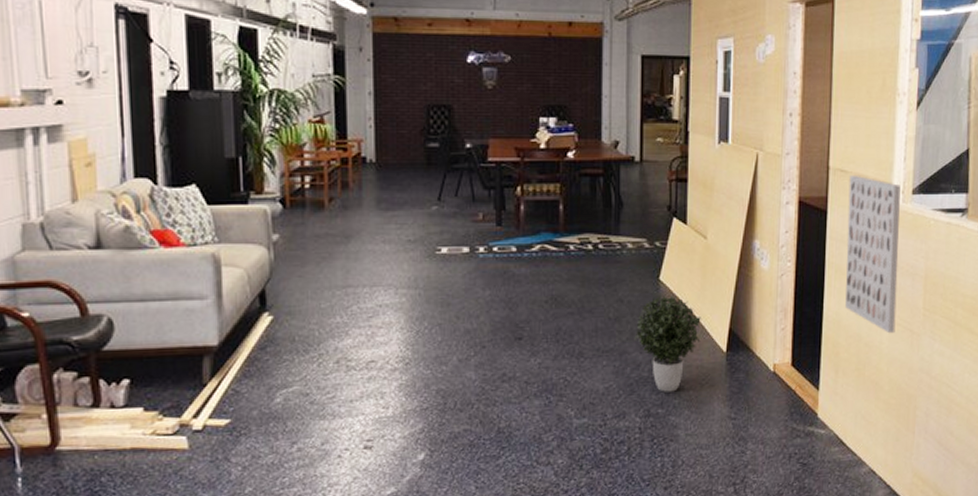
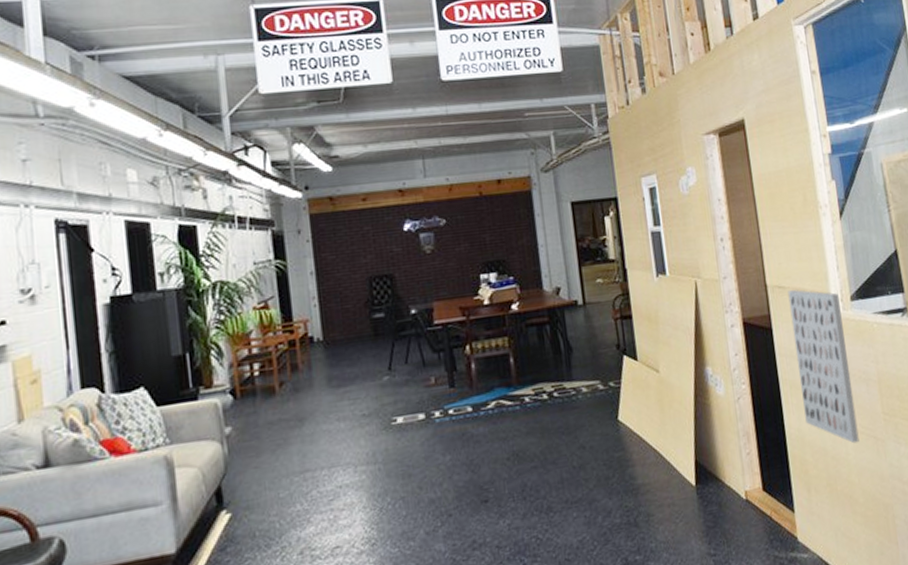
potted plant: present [634,295,701,392] -> none [601,434,668,537]

